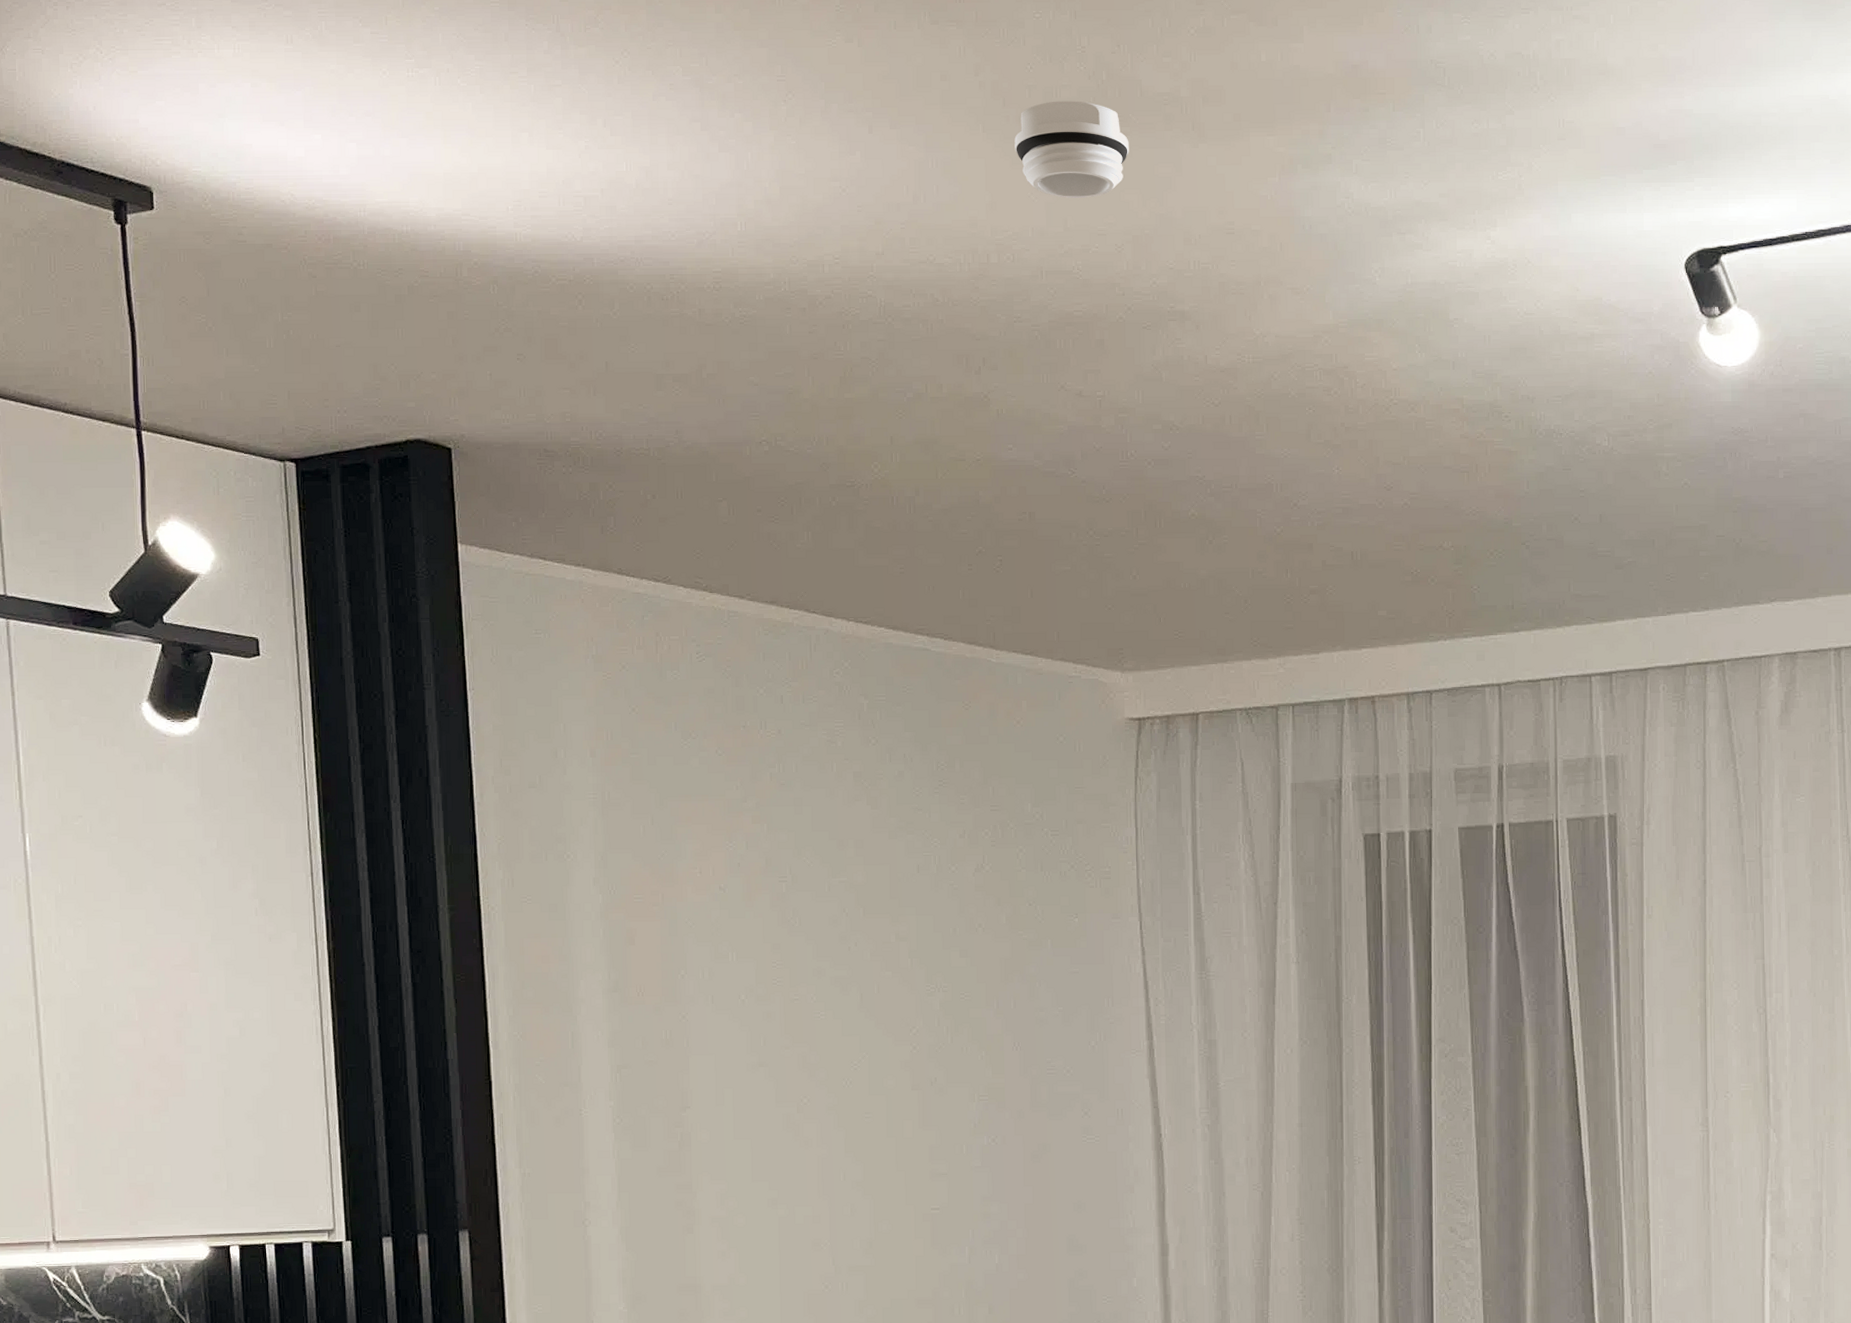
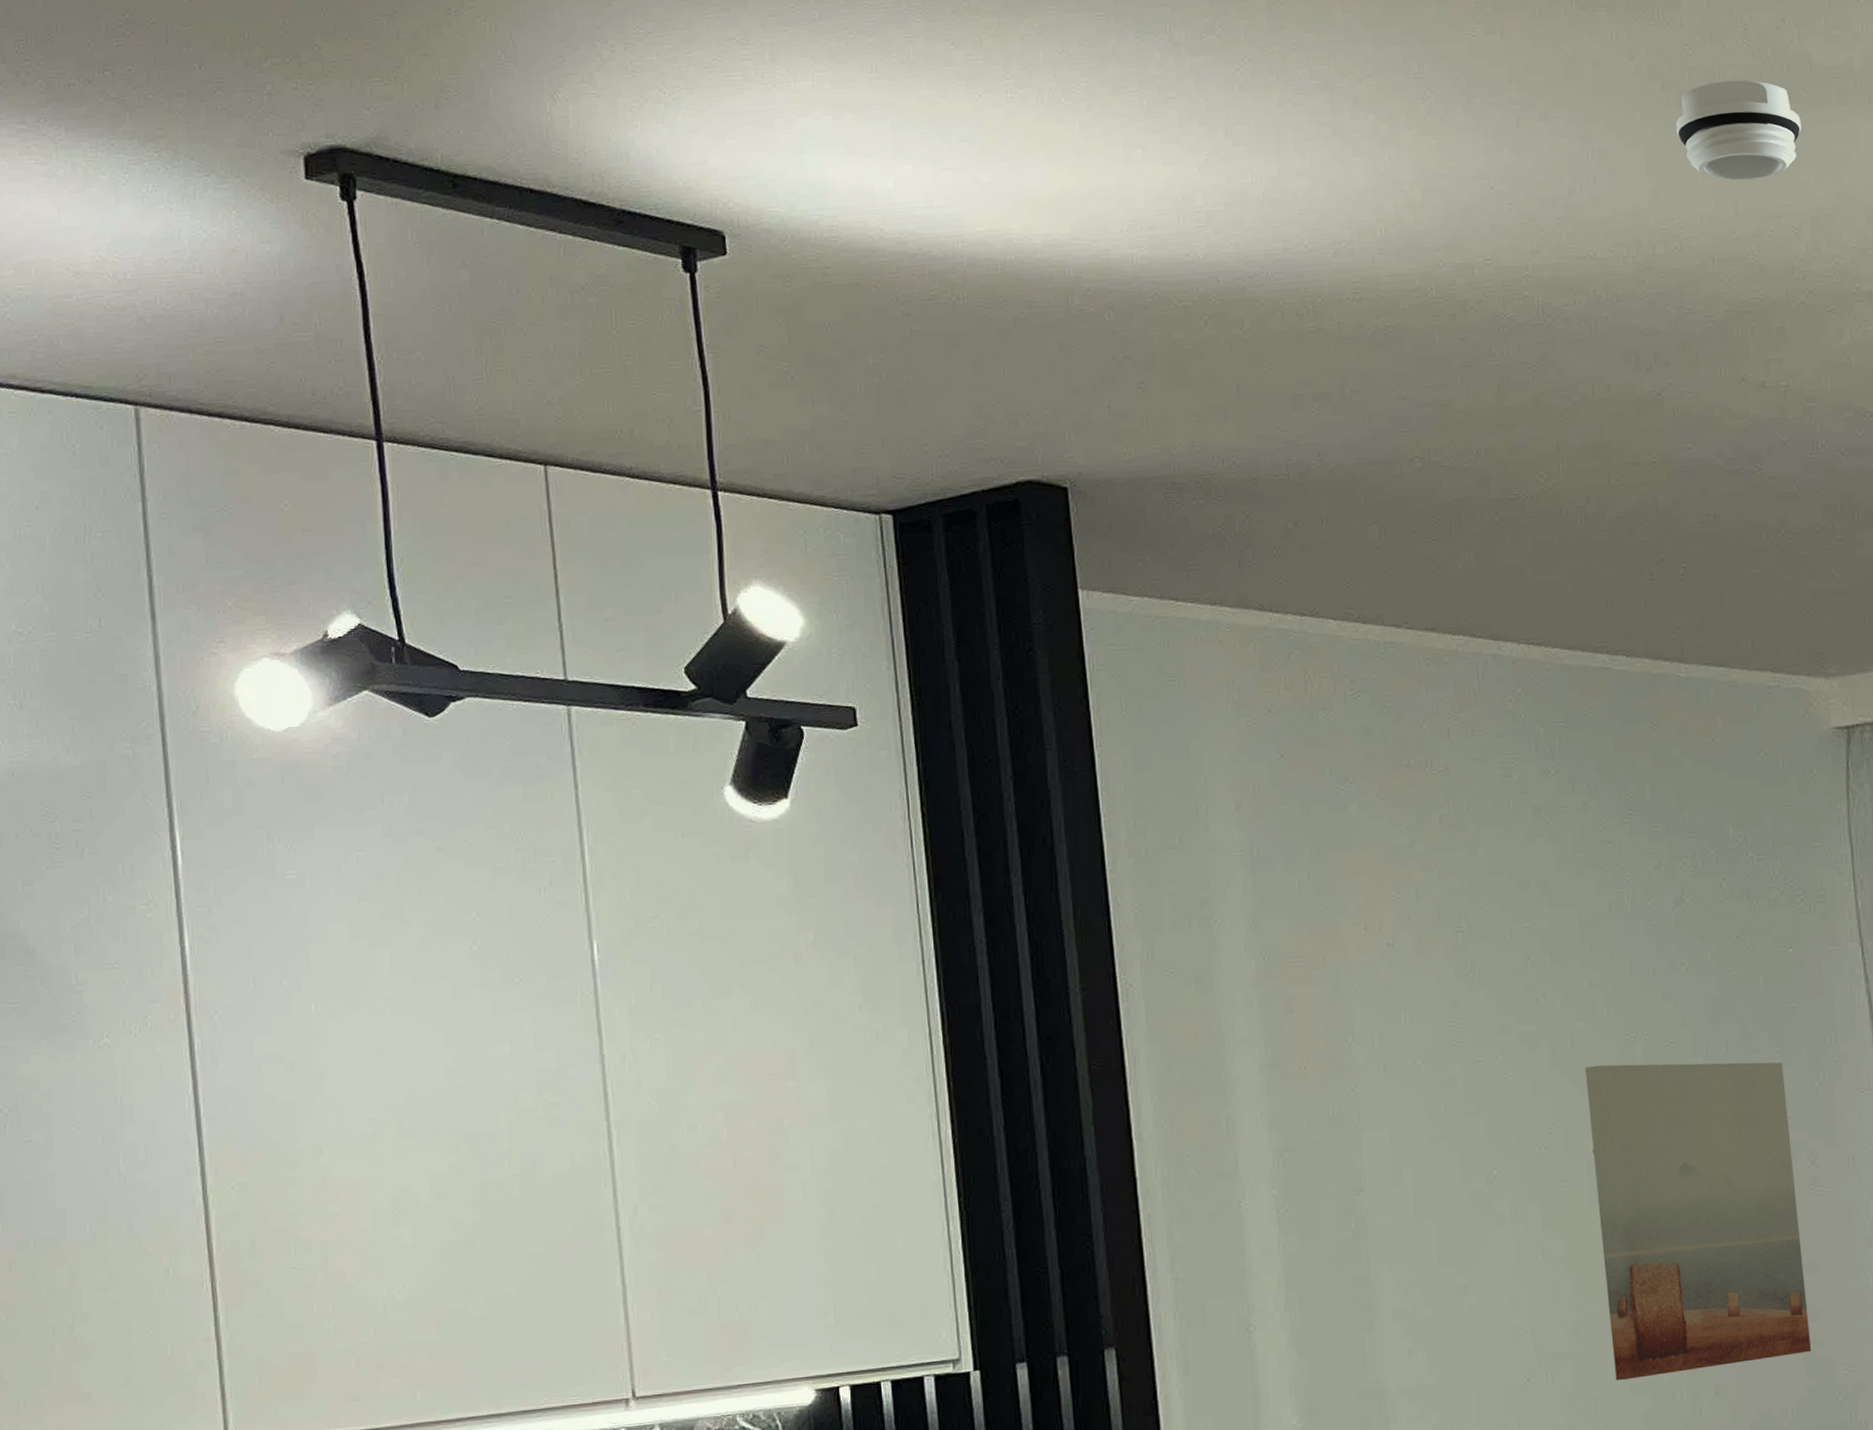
wall art: none [888,1011,1075,1293] -> present [1584,1062,1811,1380]

